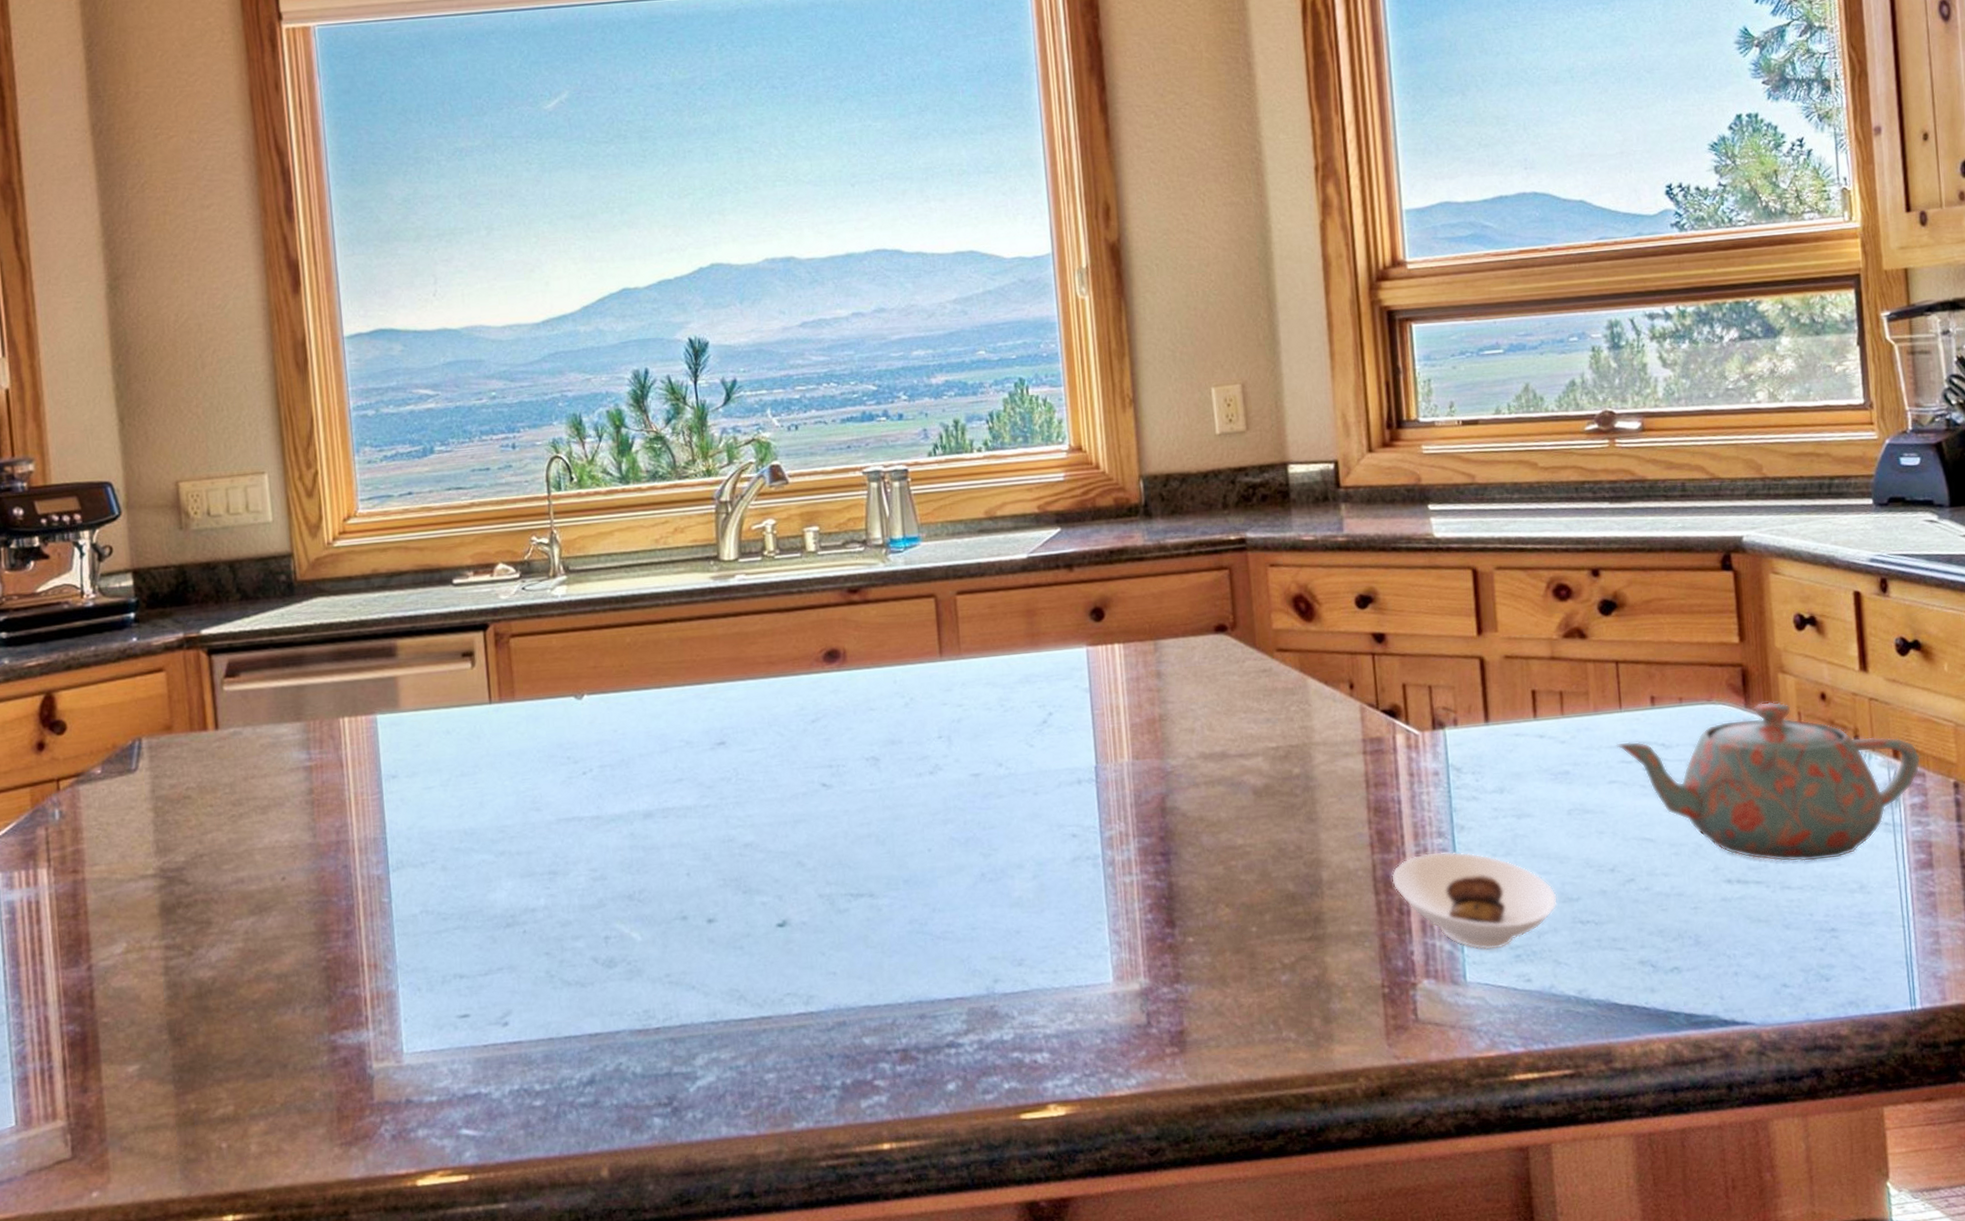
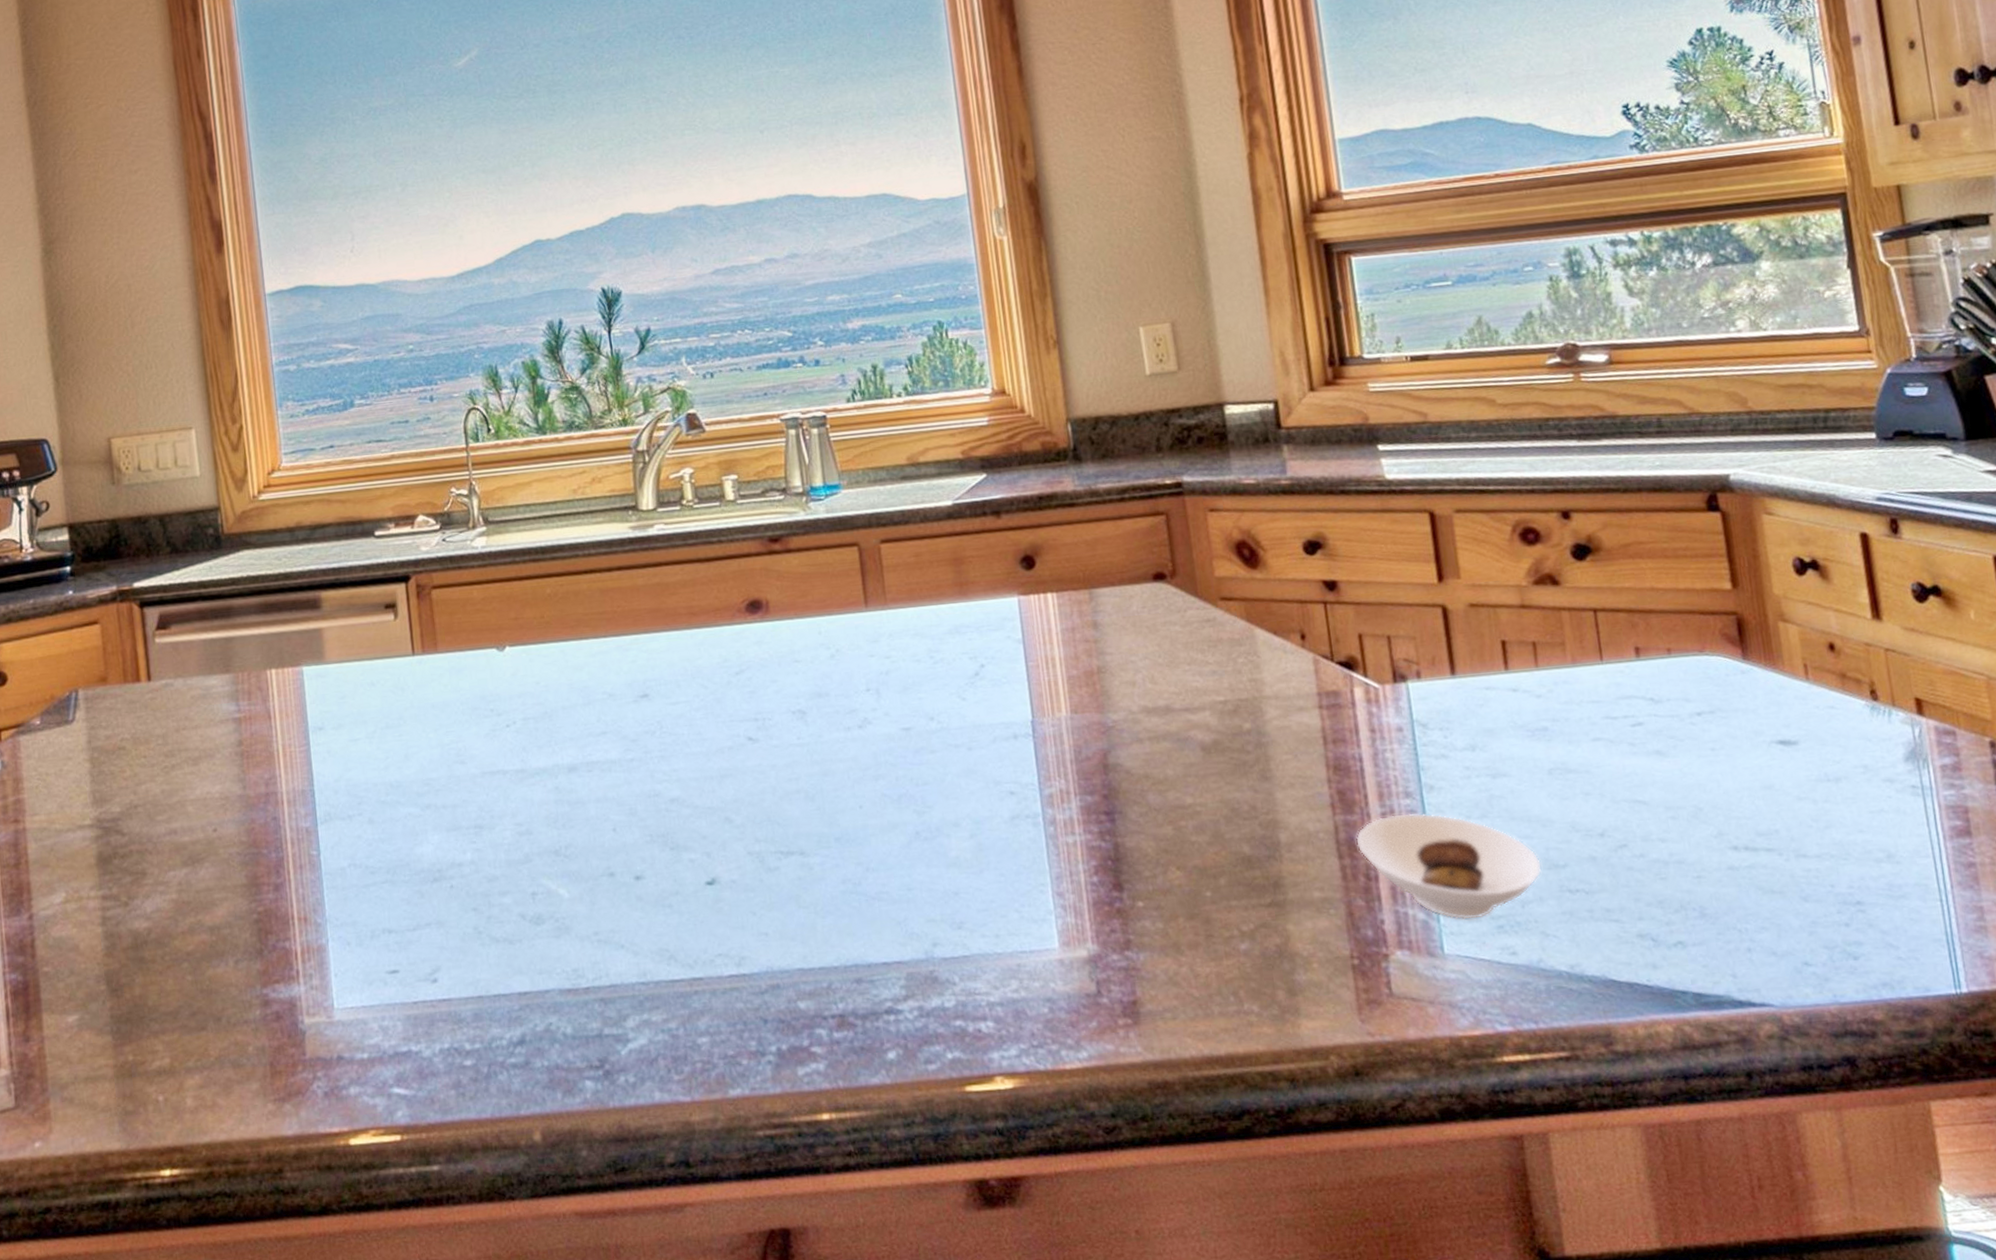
teapot: present [1616,702,1921,862] -> none [1598,653,1950,828]

